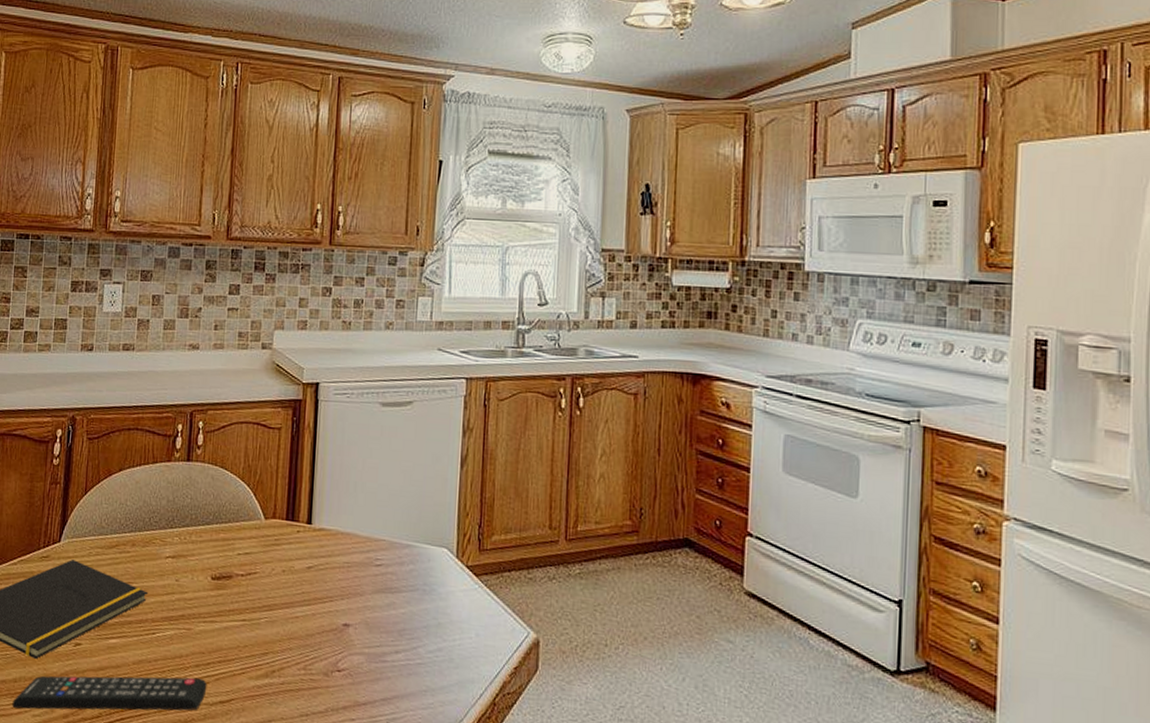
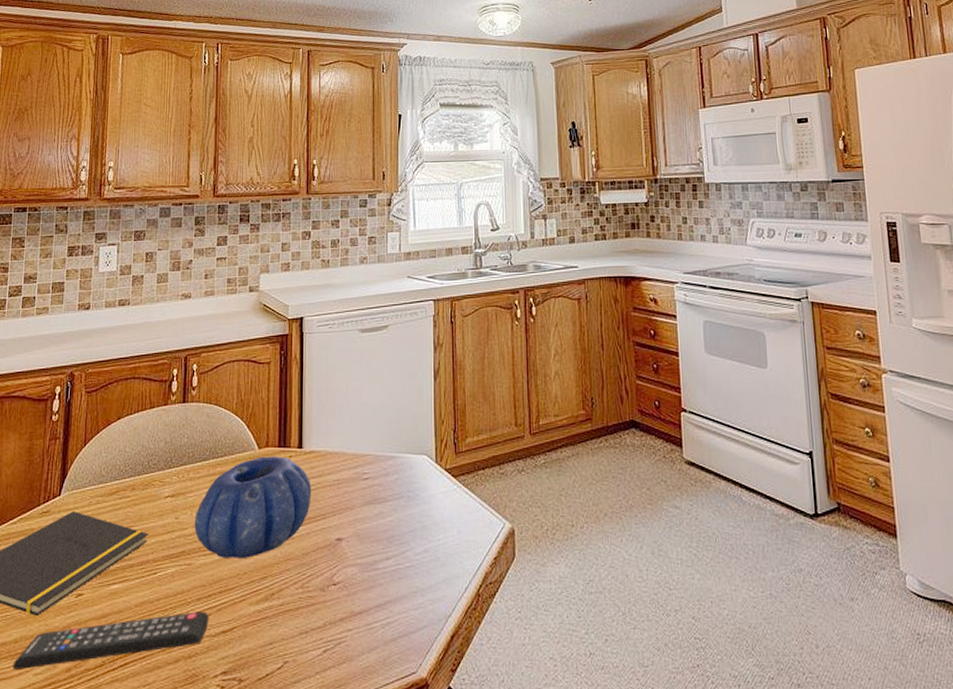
decorative bowl: none [194,527,320,631] -> present [194,456,312,558]

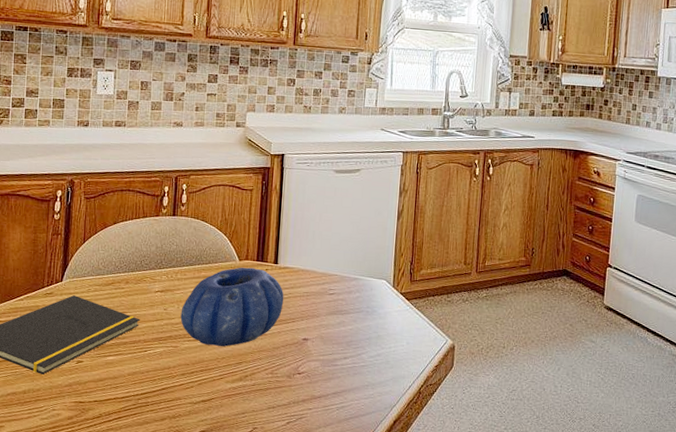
remote control: present [13,611,209,669] -> none [22,383,192,414]

